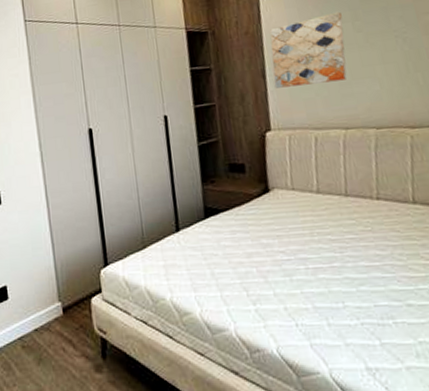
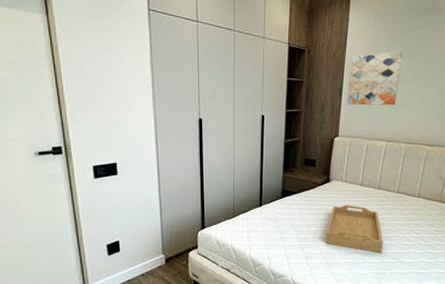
serving tray: none [276,221,373,293] -> present [326,205,383,254]

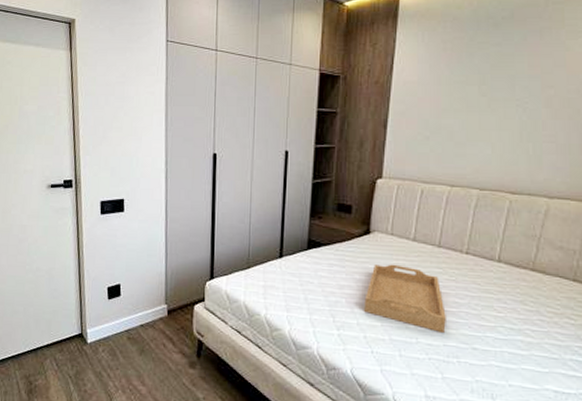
wall art: present [347,51,402,105] -> none [393,73,470,140]

